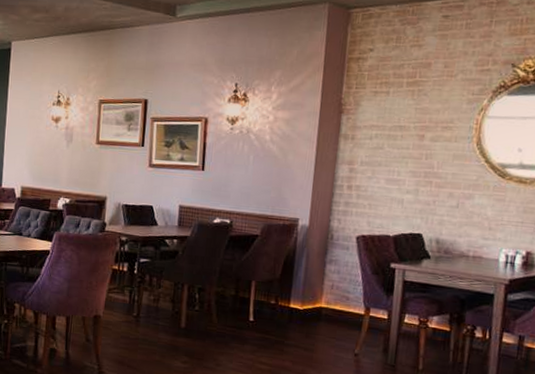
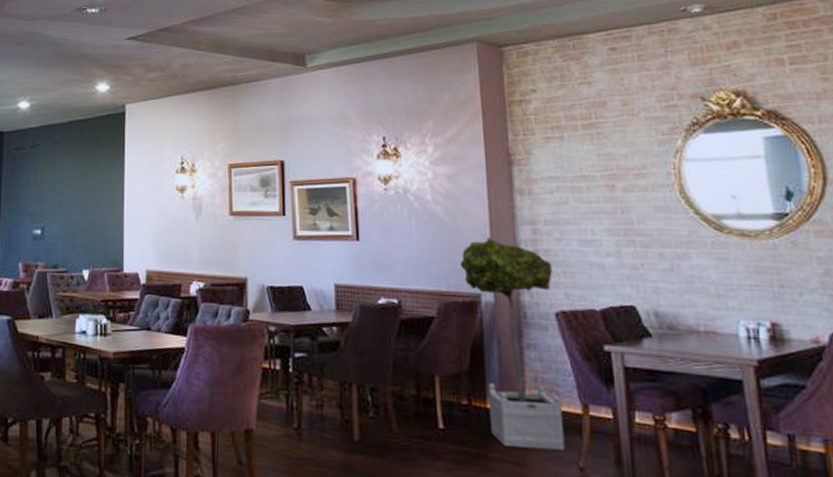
potted tree: none [286,173,361,341] -> present [461,237,565,451]

